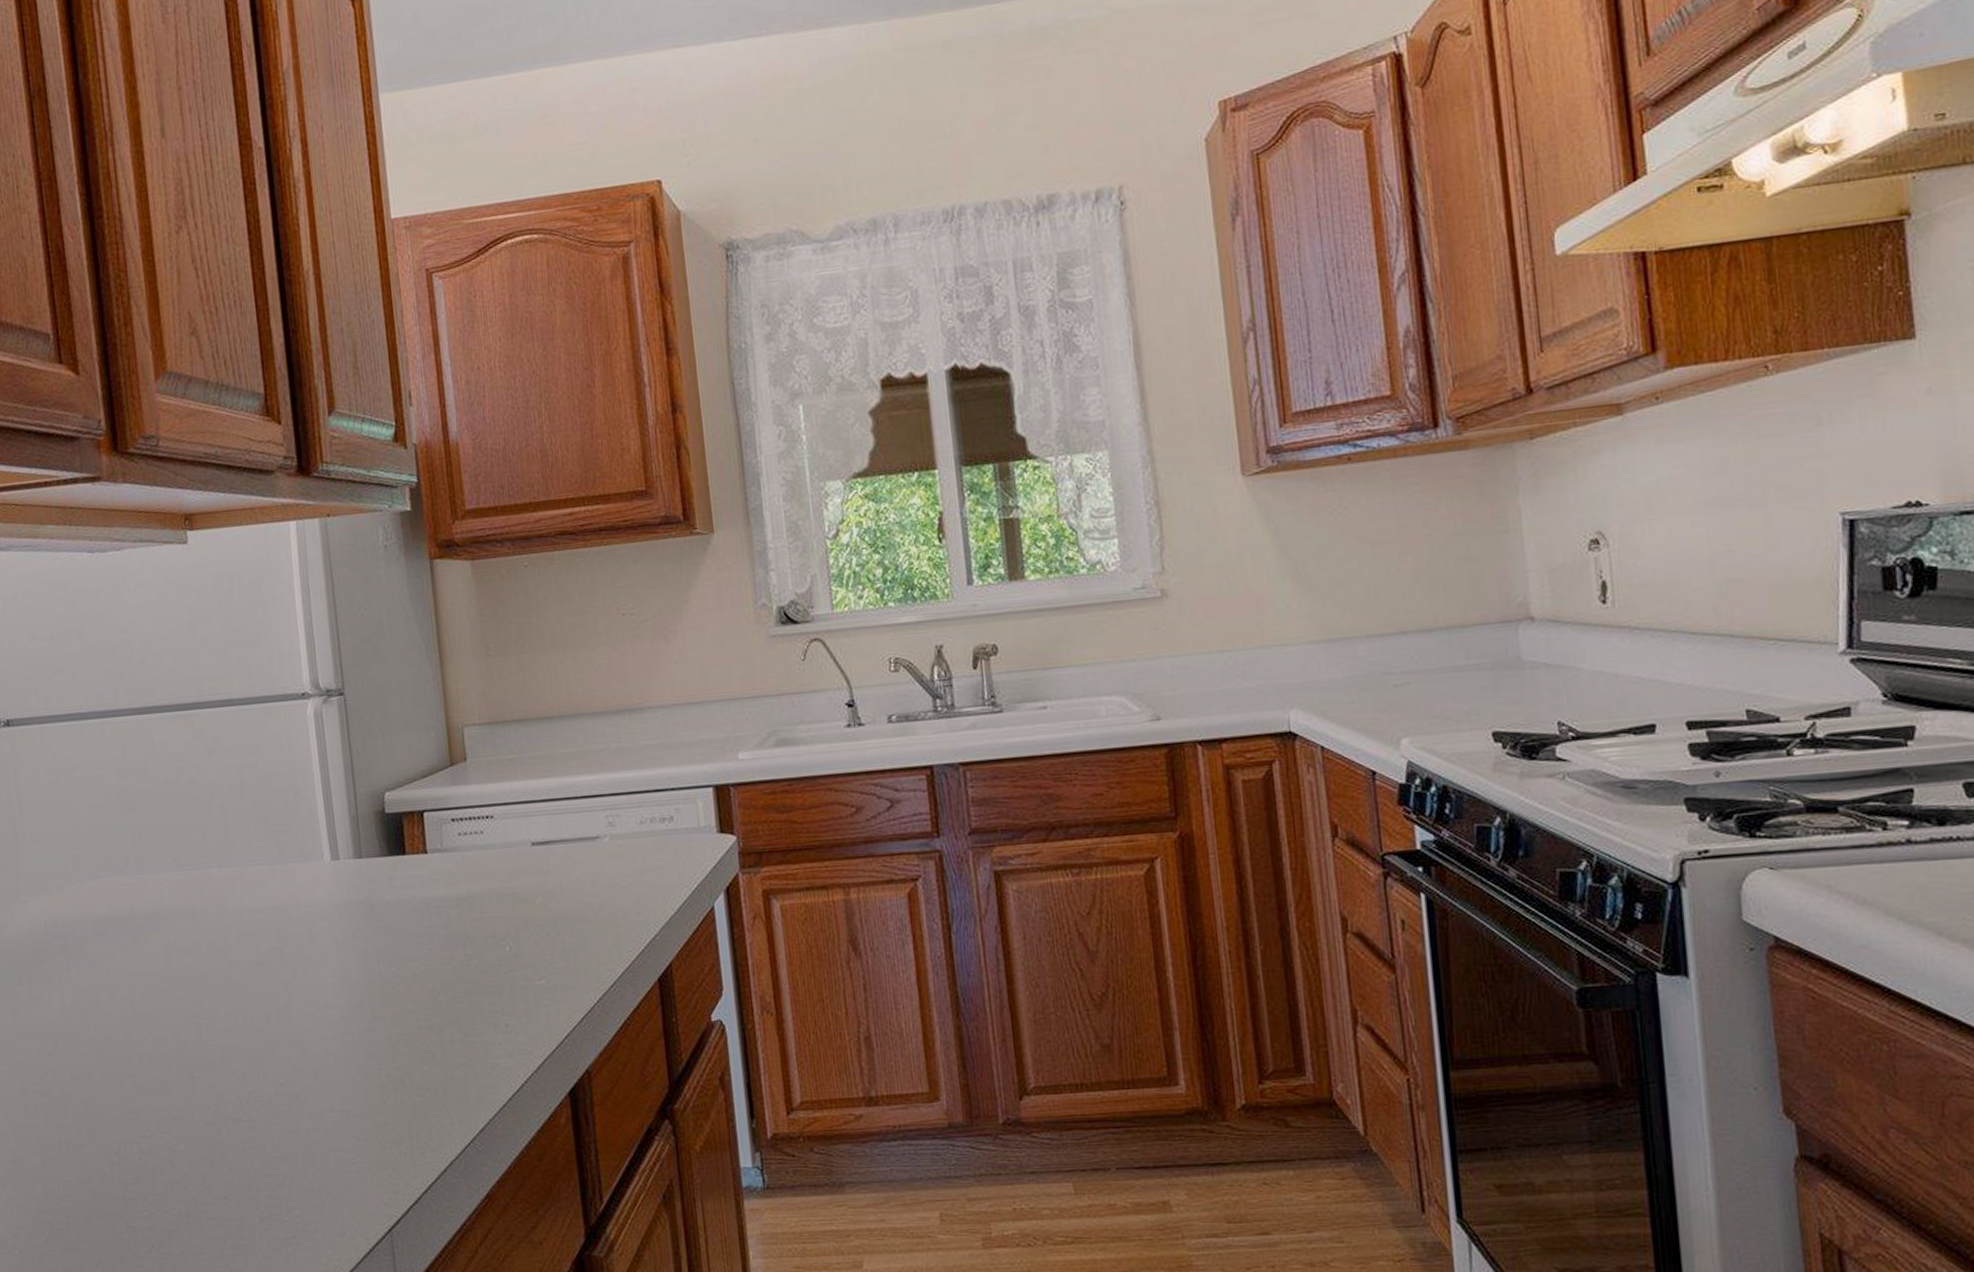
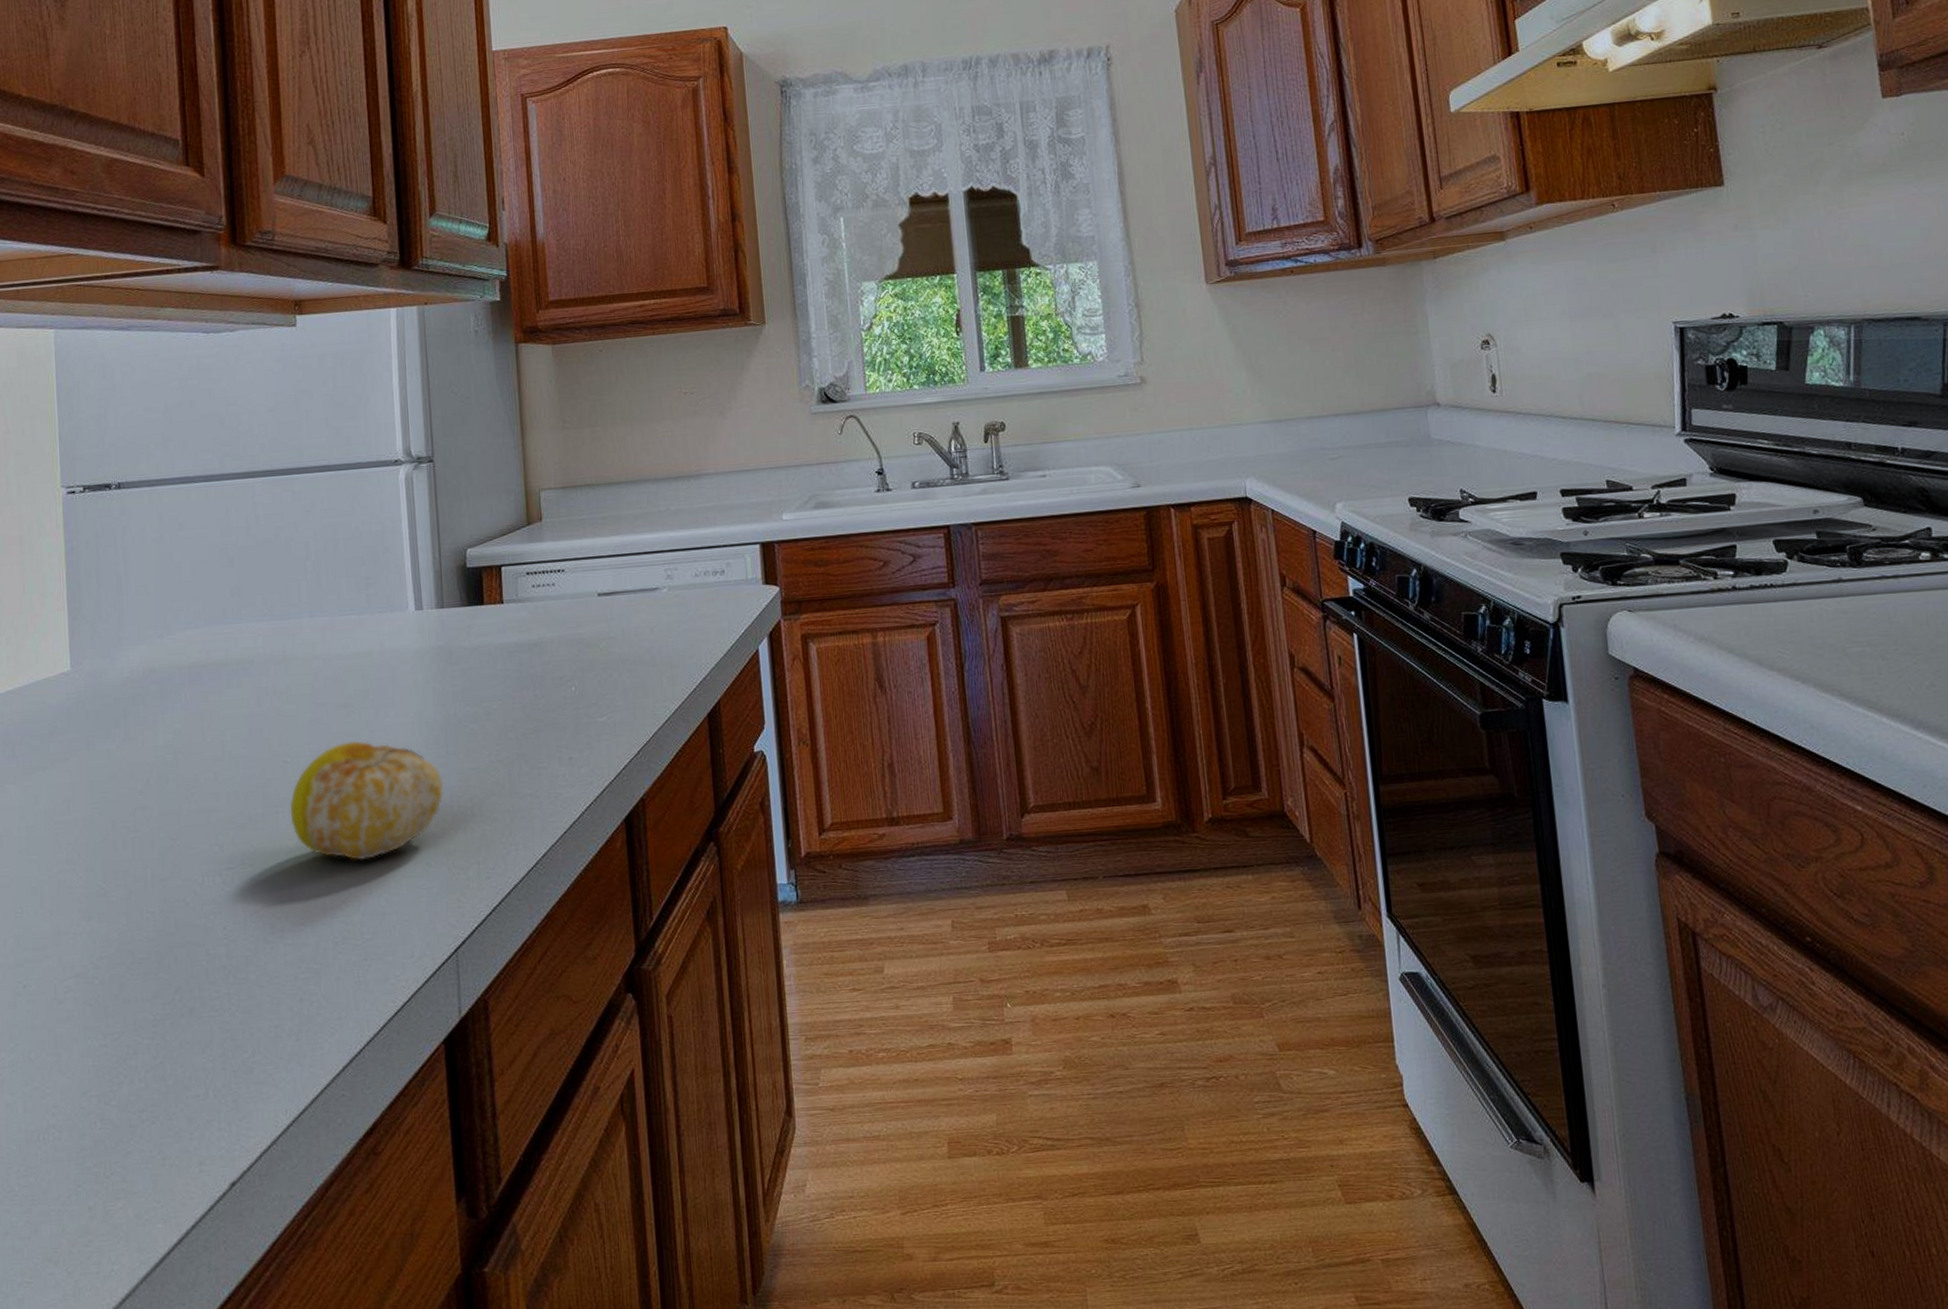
fruit: none [206,1003,370,1132] -> present [289,741,444,861]

